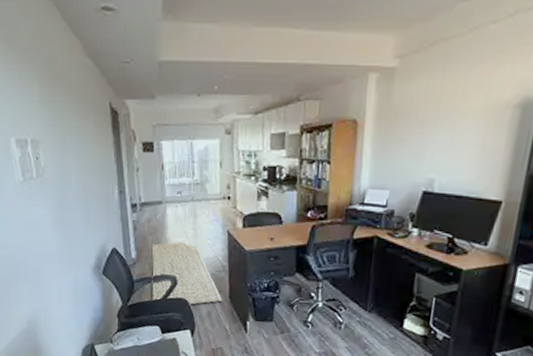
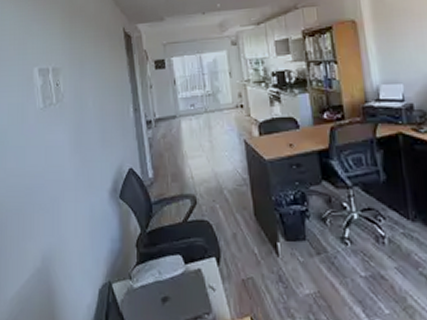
rug: present [151,242,222,305] -> none [168,157,247,227]

